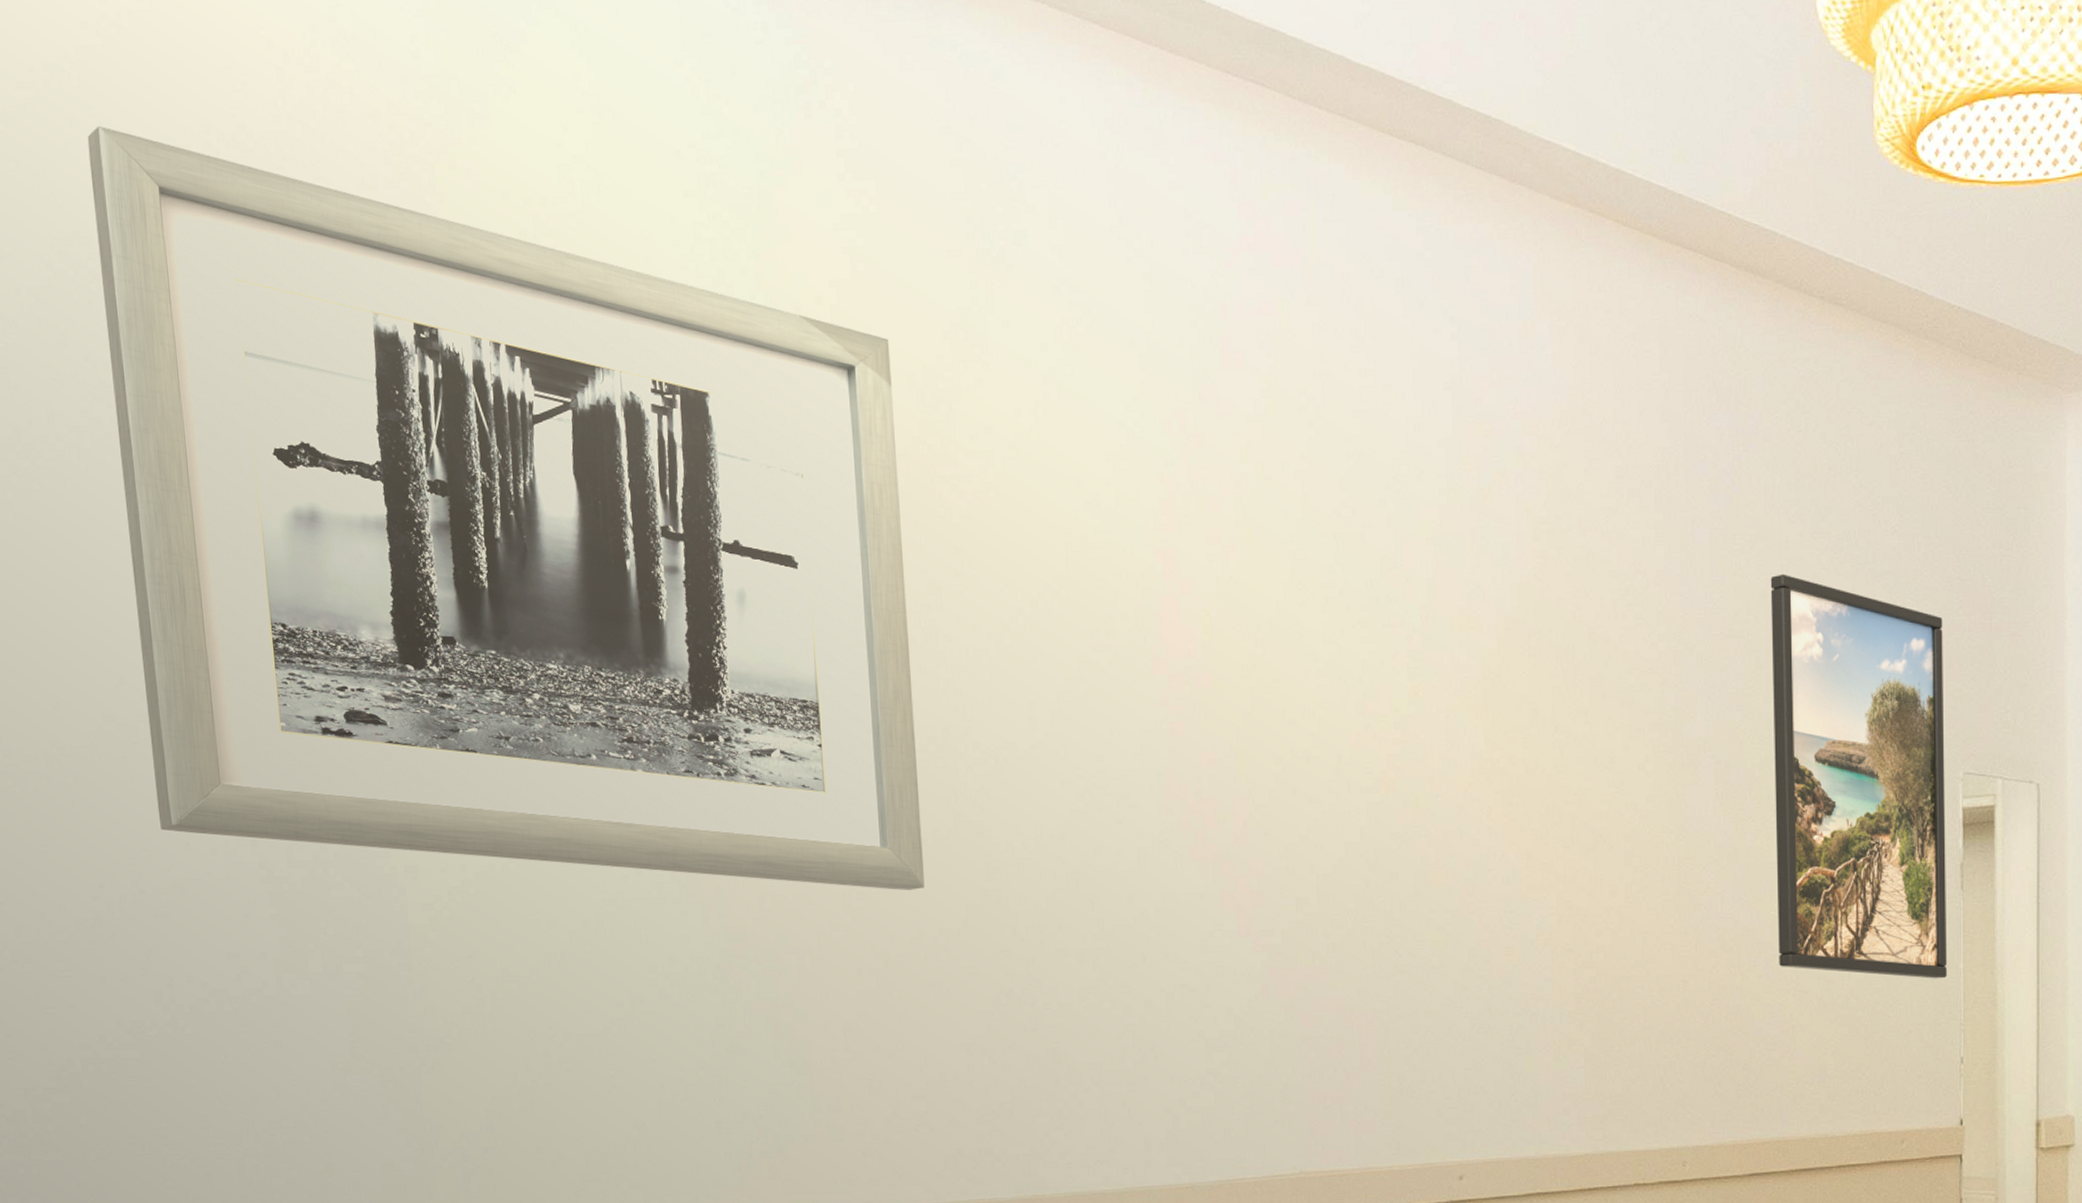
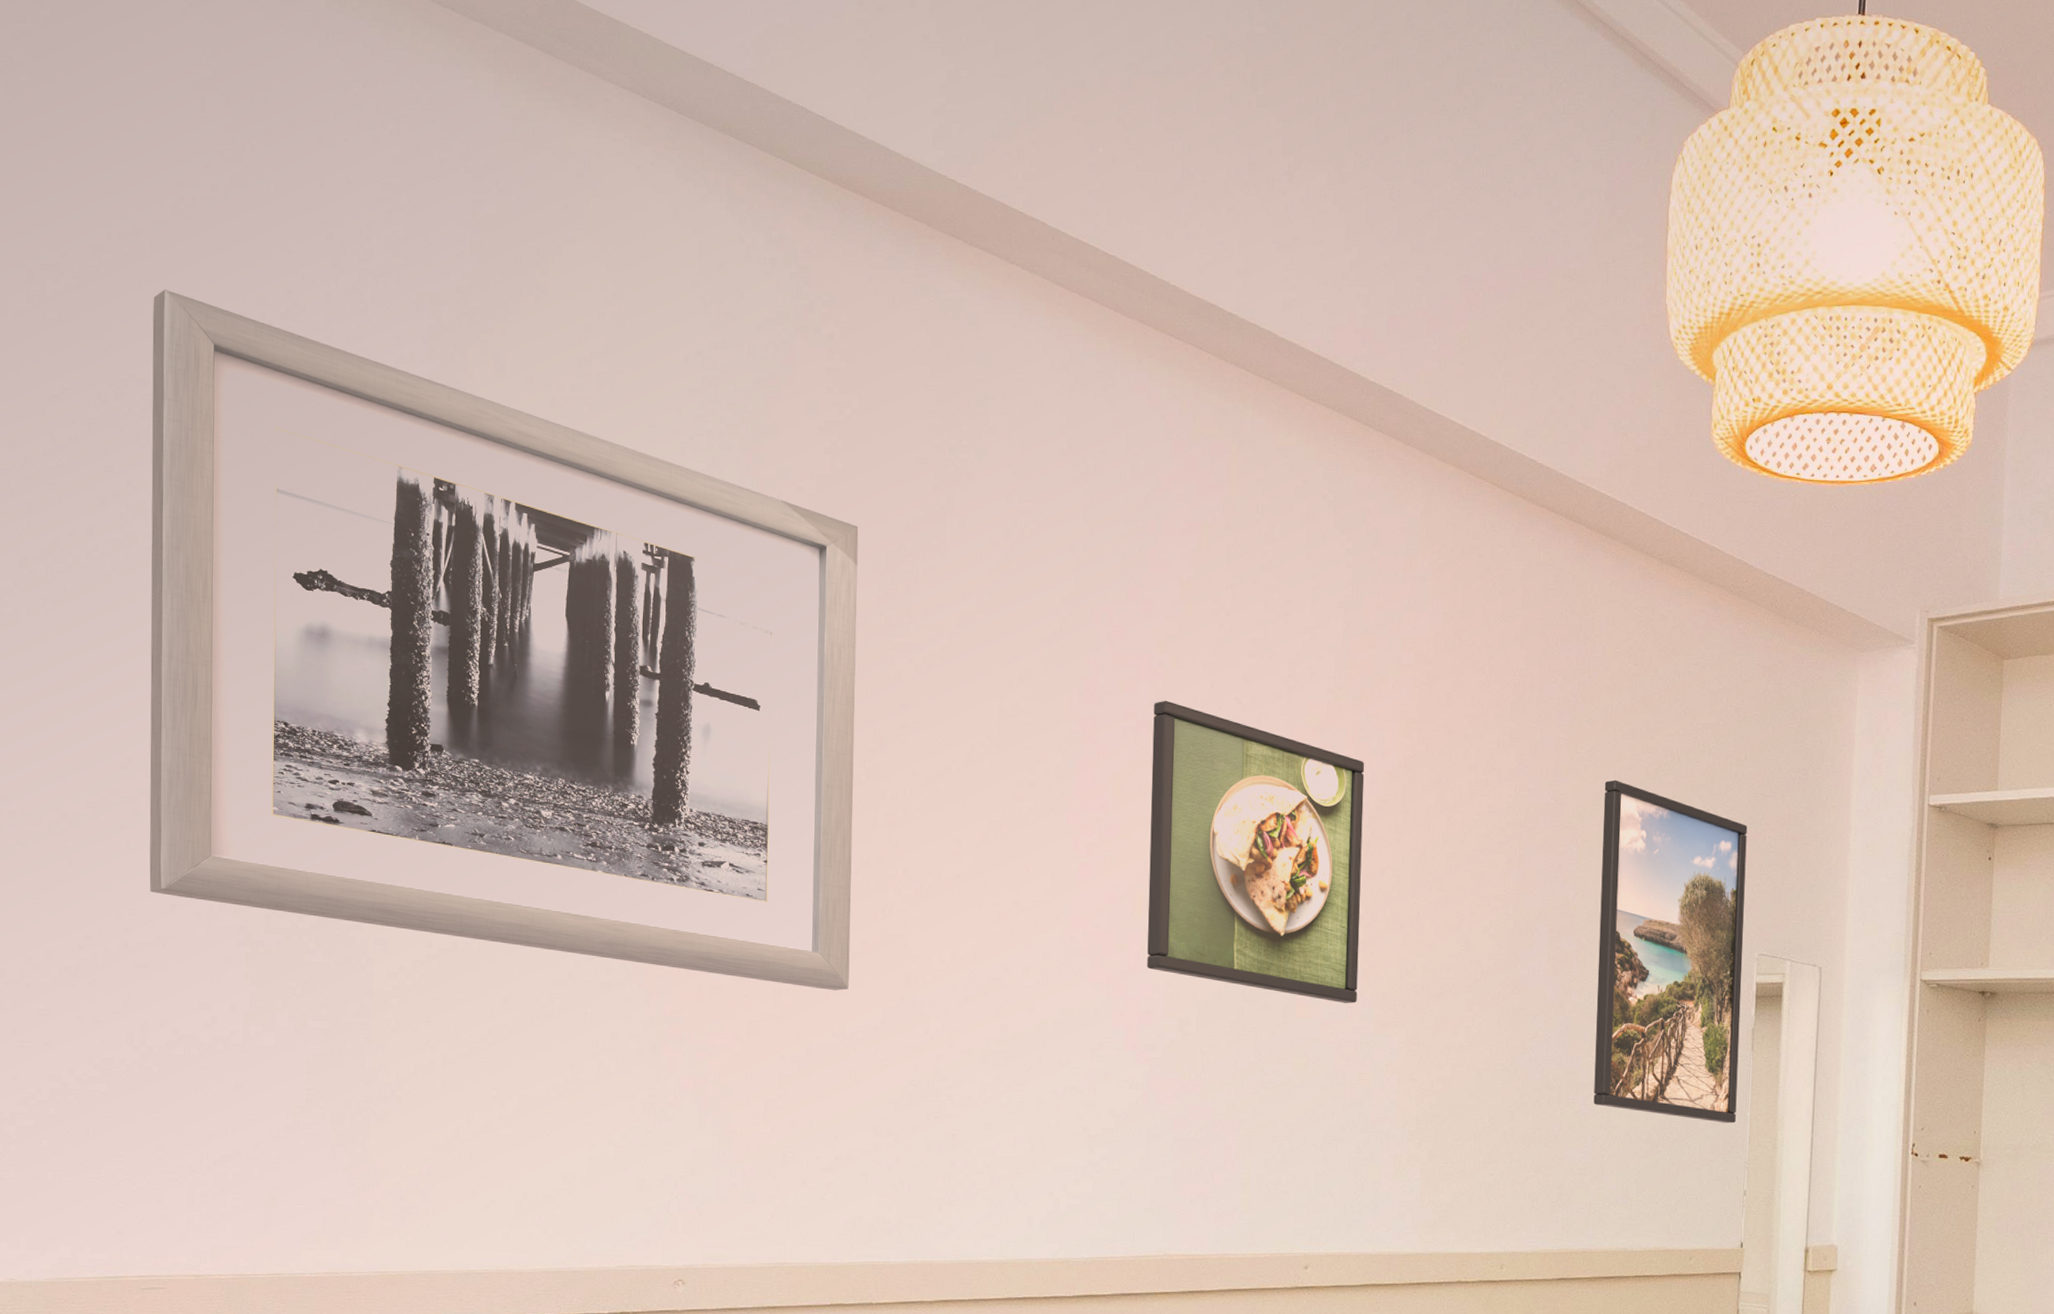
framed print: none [1241,519,1498,867] -> present [1147,700,1365,1004]

